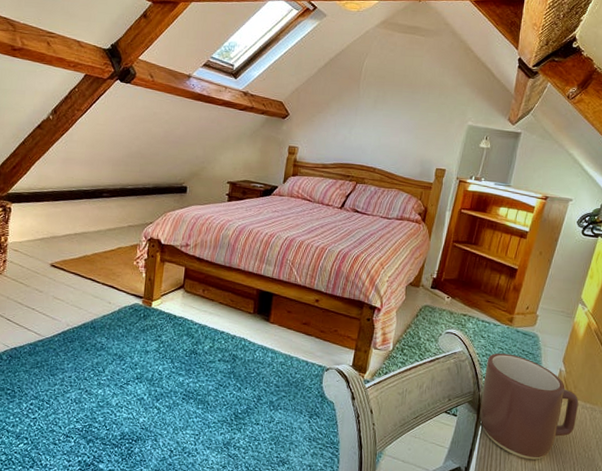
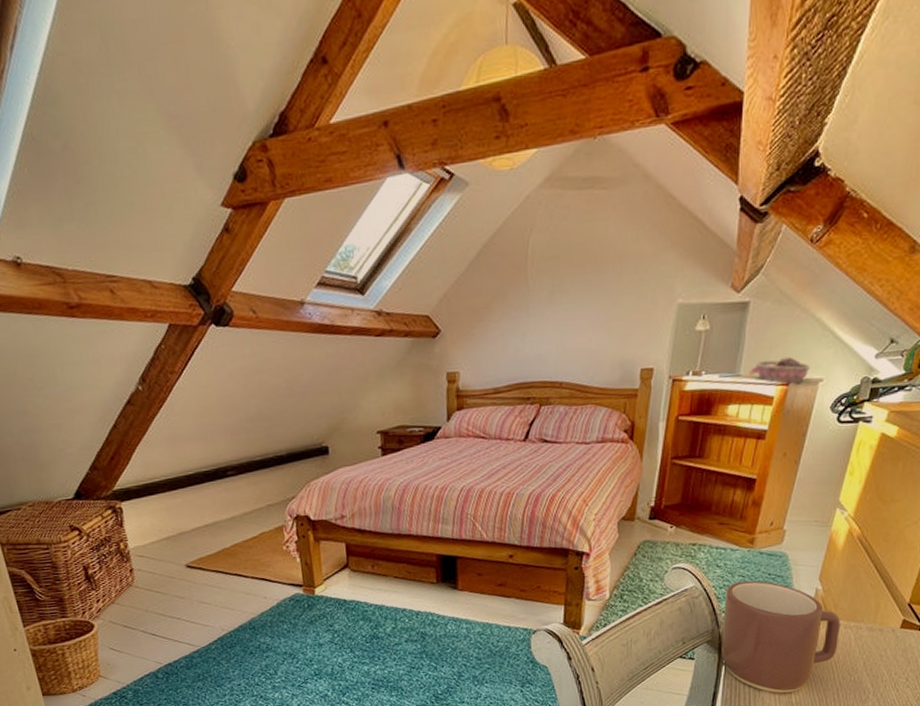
decorative basket: none [517,177,563,200] -> present [748,356,810,385]

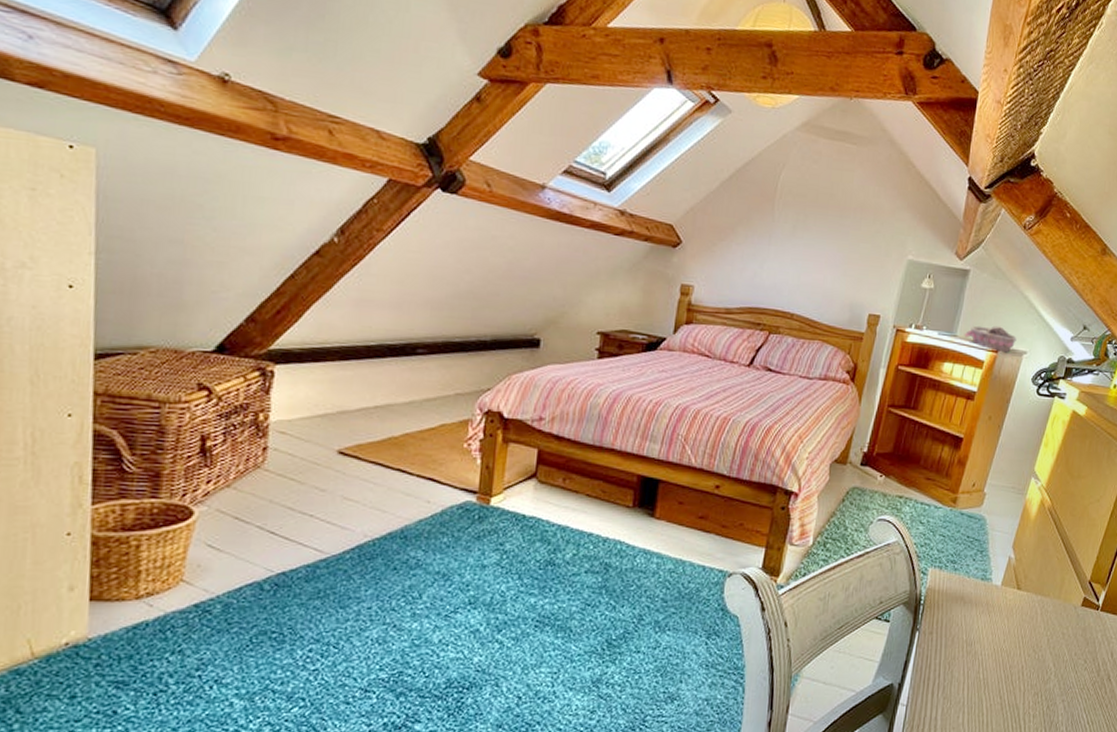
mug: present [720,580,840,693] -> none [916,541,1029,667]

